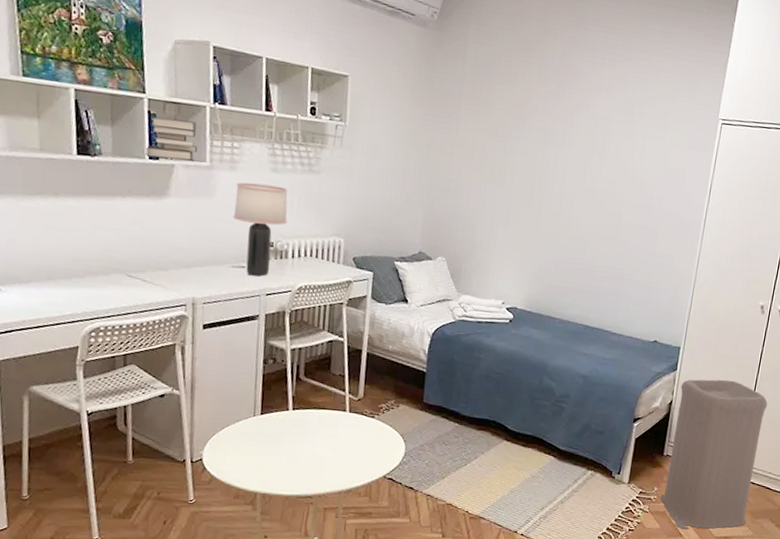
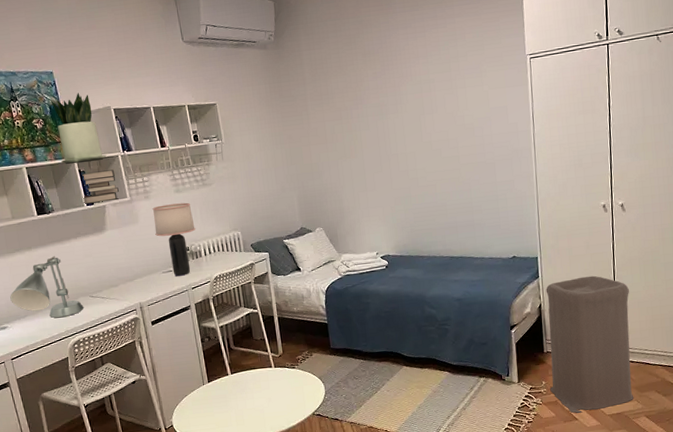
desk lamp: none [13,212,116,294] -> present [10,256,84,318]
planter: none [125,11,190,107] -> present [50,92,107,165]

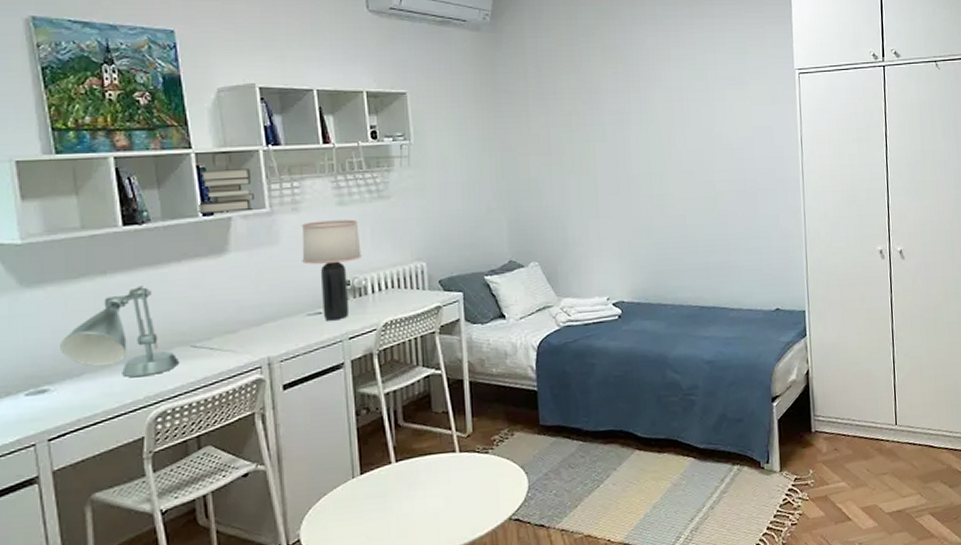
planter: present [50,92,107,165] -> none [164,61,241,158]
laundry basket: present [546,275,633,413] -> none [814,335,916,512]

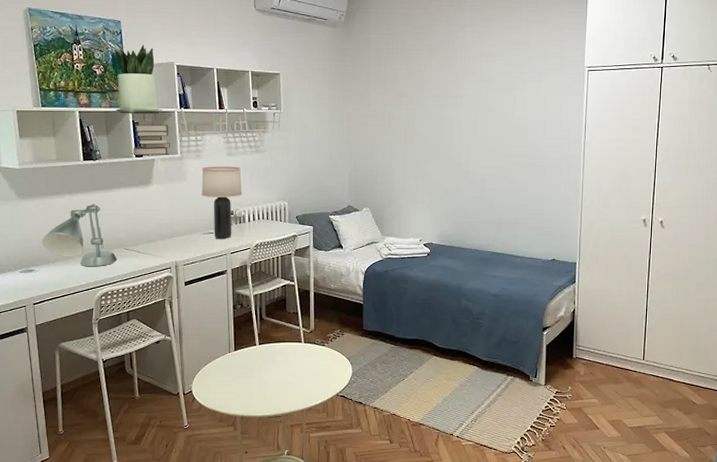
planter: none [164,61,241,158] -> present [113,44,163,115]

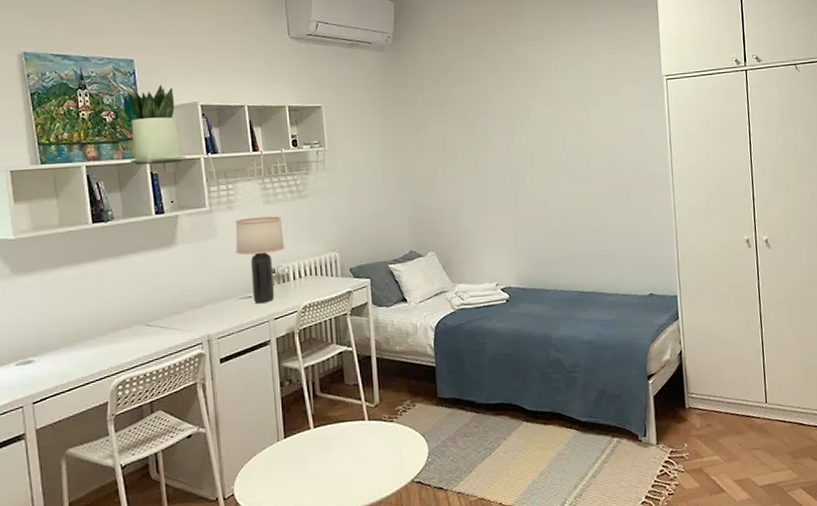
desk lamp: present [42,203,118,267] -> none [43,273,137,352]
books: present [132,124,170,156] -> none [151,174,197,213]

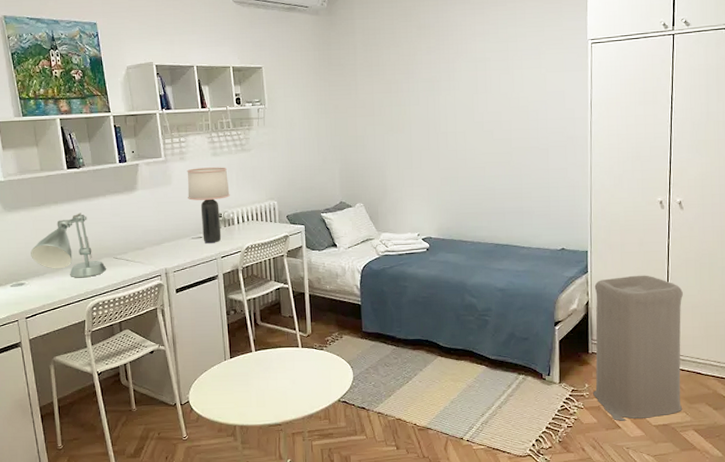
desk lamp: none [43,273,137,352] -> present [31,213,107,278]
planter: present [125,84,186,166] -> none [91,46,144,119]
laundry basket: none [686,319,787,484] -> present [593,275,683,421]

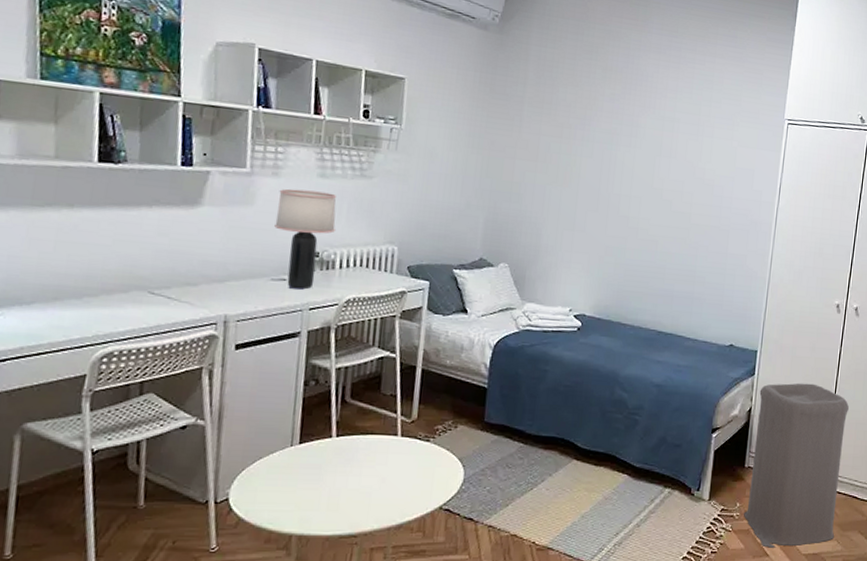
desk lamp: present [31,213,107,278] -> none [14,224,135,315]

